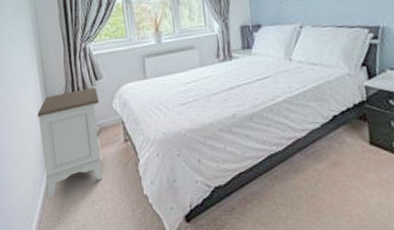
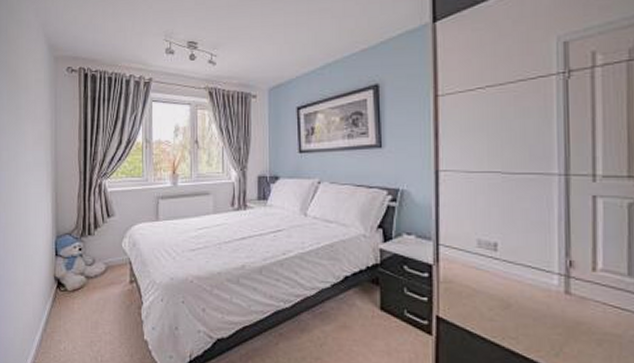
nightstand: present [37,88,103,199] -> none [46,225,109,335]

